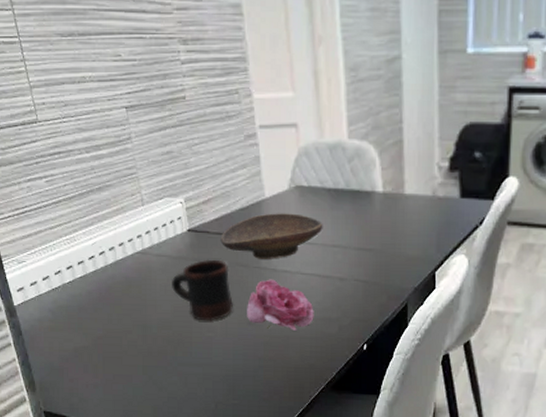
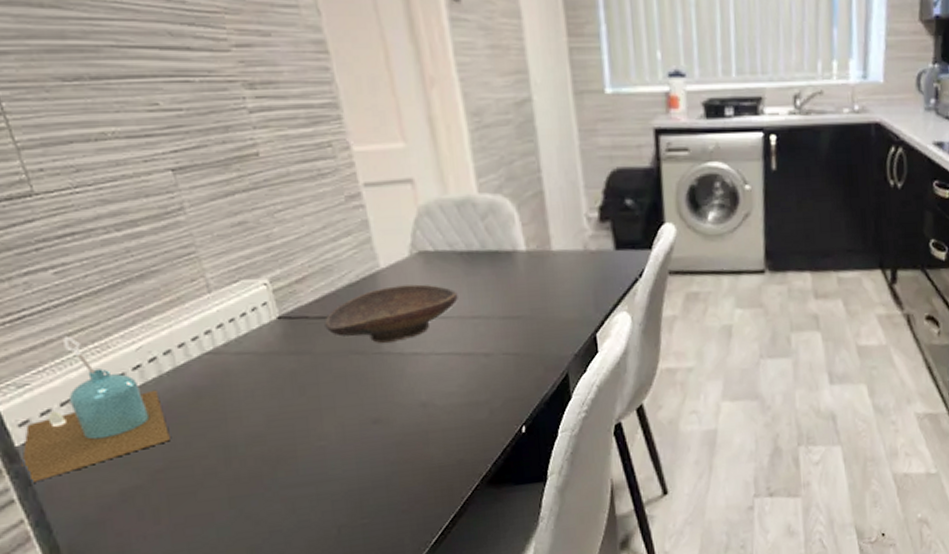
candle: none [17,228,108,333] -> present [21,335,170,483]
mug: present [172,259,233,321] -> none [261,350,350,428]
flower: present [247,279,314,332] -> none [369,365,458,425]

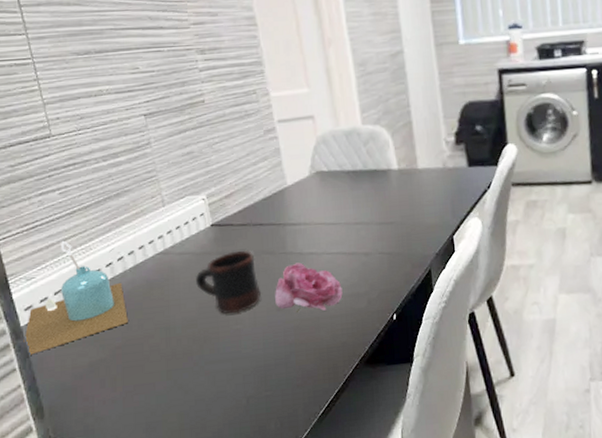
mug: none [261,350,350,428] -> present [196,251,261,314]
decorative bowl: present [324,284,458,343] -> none [244,197,345,245]
flower: none [369,365,458,425] -> present [275,262,343,312]

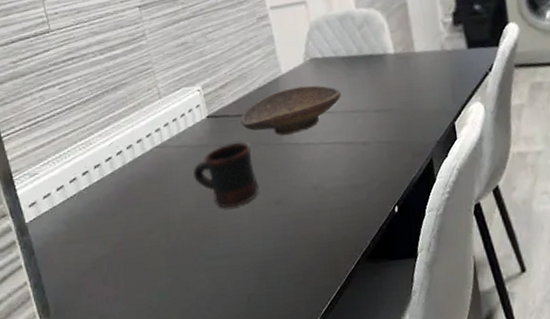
candle: present [23,240,128,355] -> none [28,135,128,252]
decorative bowl: none [244,197,345,245] -> present [240,85,341,136]
flower: present [275,262,343,312] -> none [273,153,342,205]

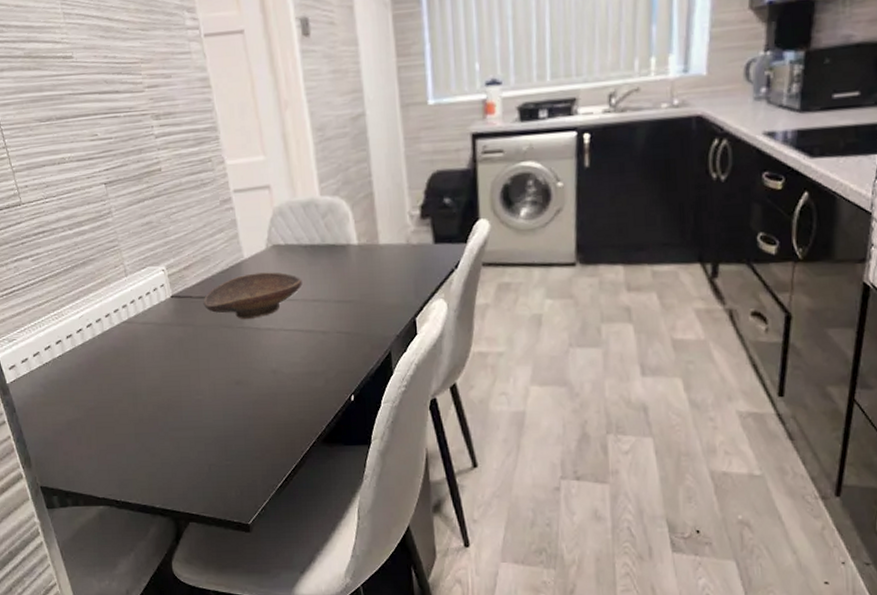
mug: present [194,142,259,208] -> none [159,323,220,384]

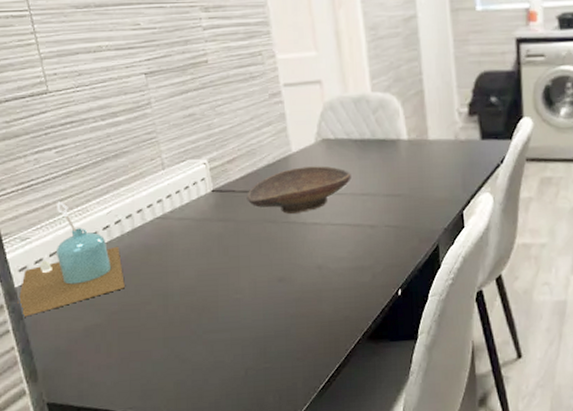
candle: none [10,305,99,410] -> present [17,201,125,317]

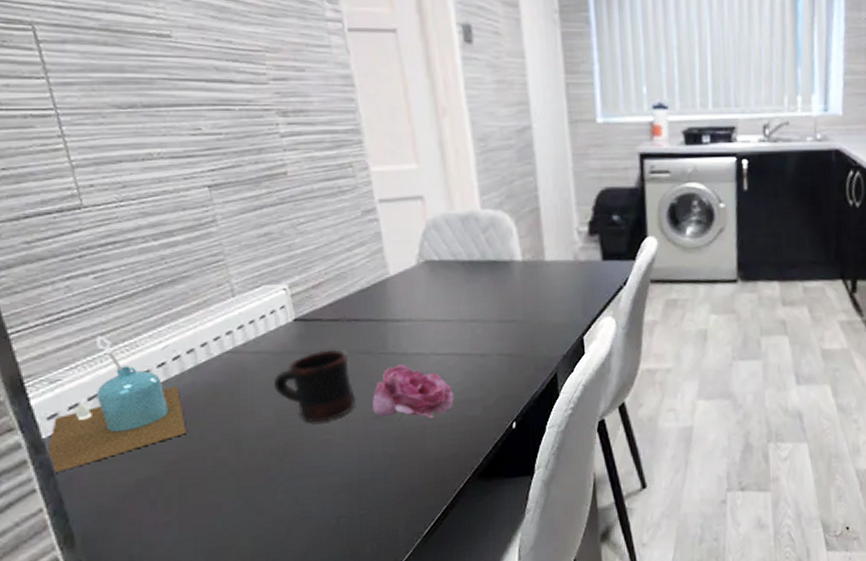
mug: none [195,218,262,283] -> present [274,350,355,422]
decorative bowl: present [247,166,351,214] -> none [336,290,459,344]
flower: none [276,232,347,284] -> present [372,364,454,420]

